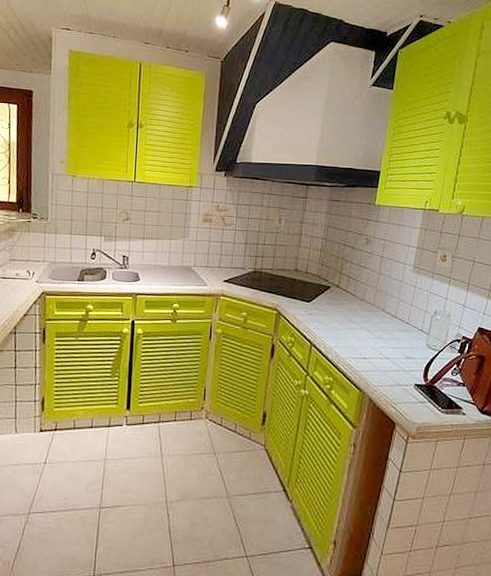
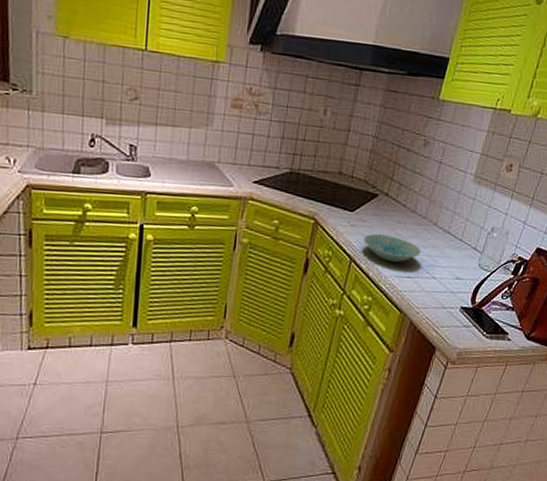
bowl: none [320,321,372,345] -> present [363,234,421,262]

